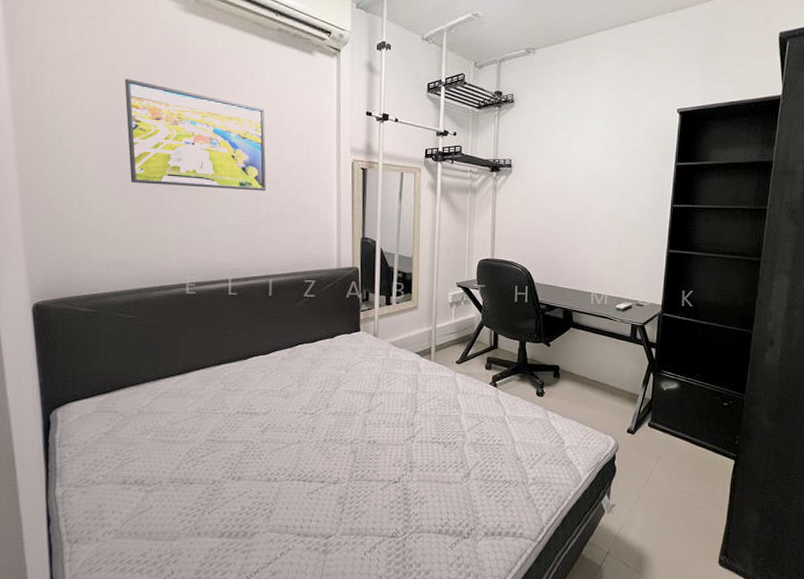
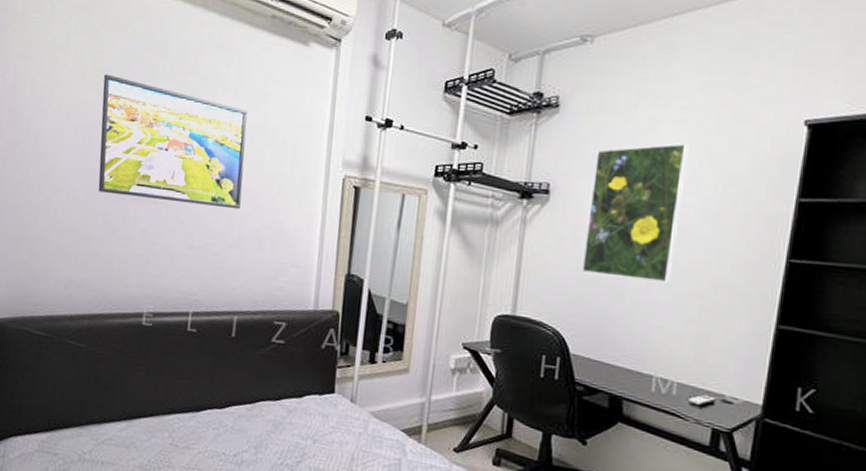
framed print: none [538,127,605,227] -> present [581,143,689,283]

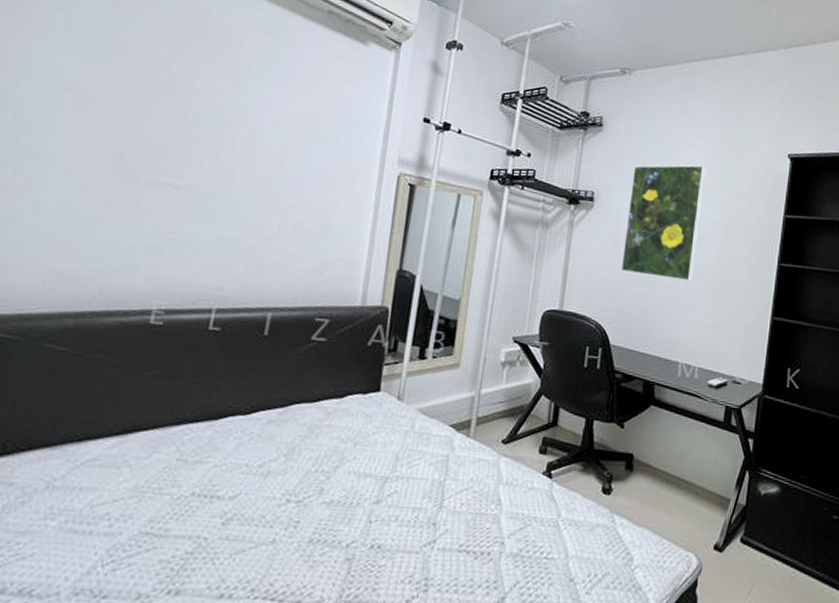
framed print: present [98,74,247,210] -> none [102,45,296,201]

